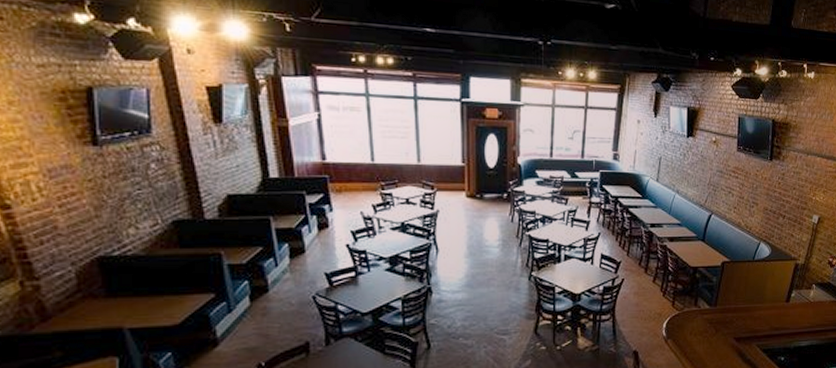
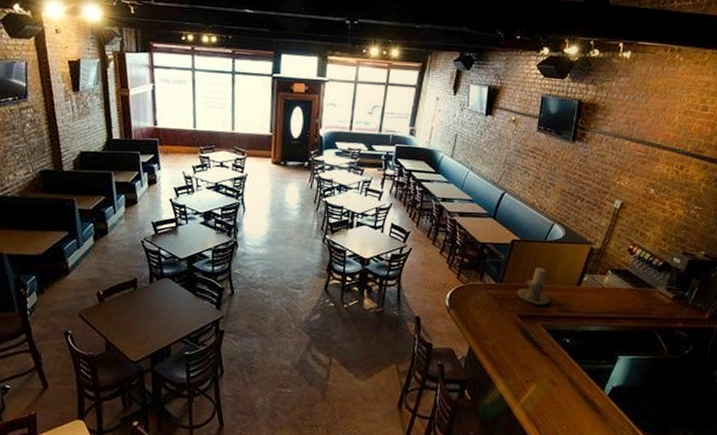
candle holder: none [731,287,763,325] -> present [517,267,551,305]

